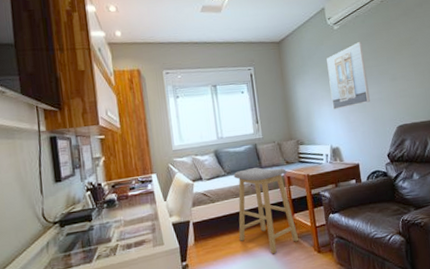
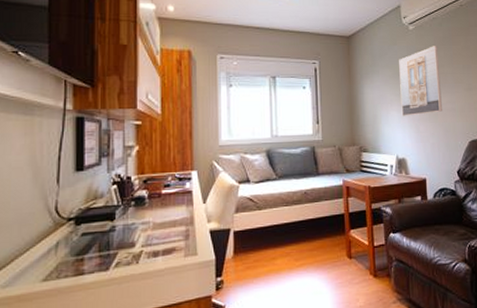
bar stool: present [233,167,299,254] -> none [285,172,354,275]

